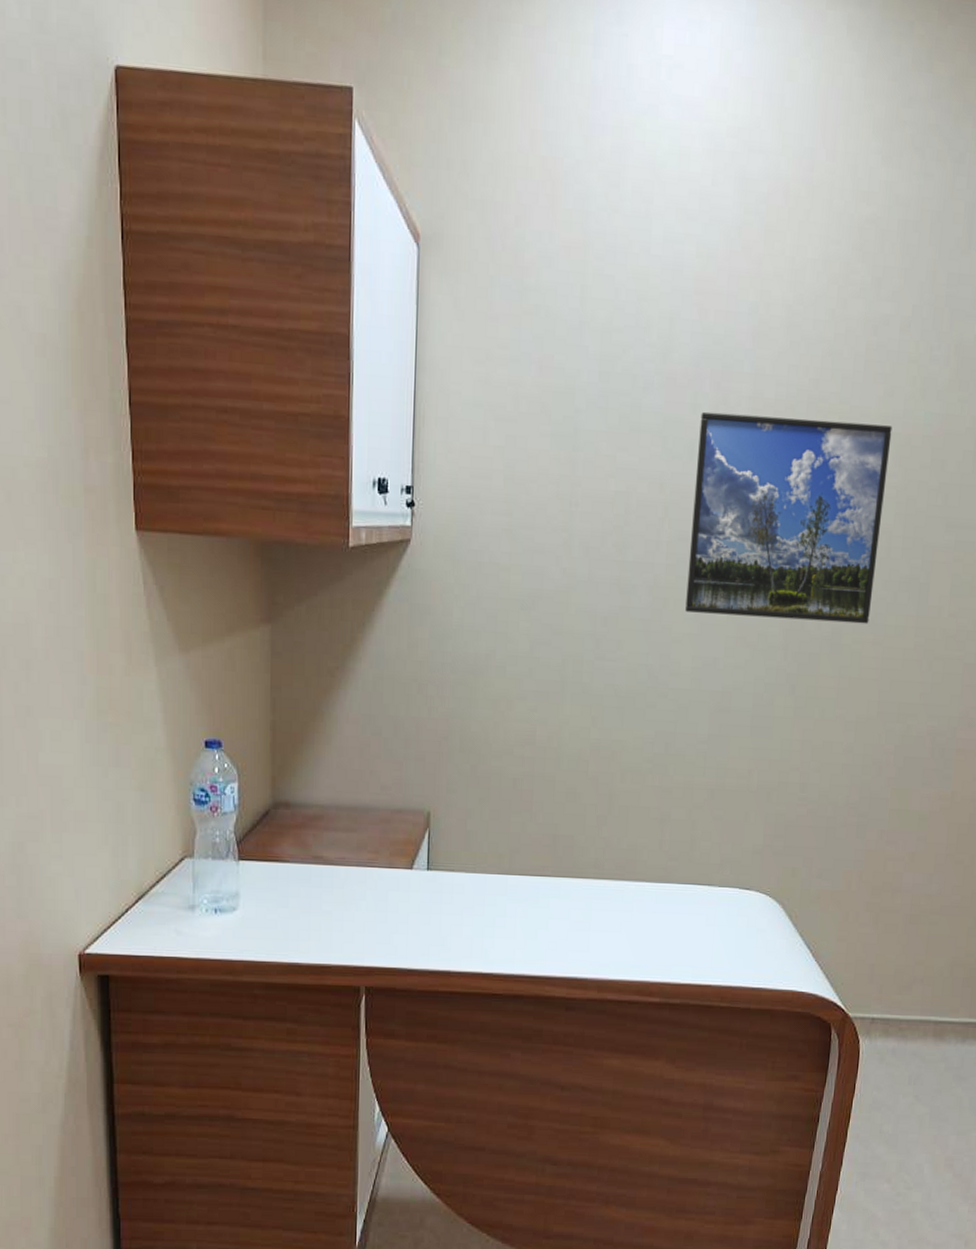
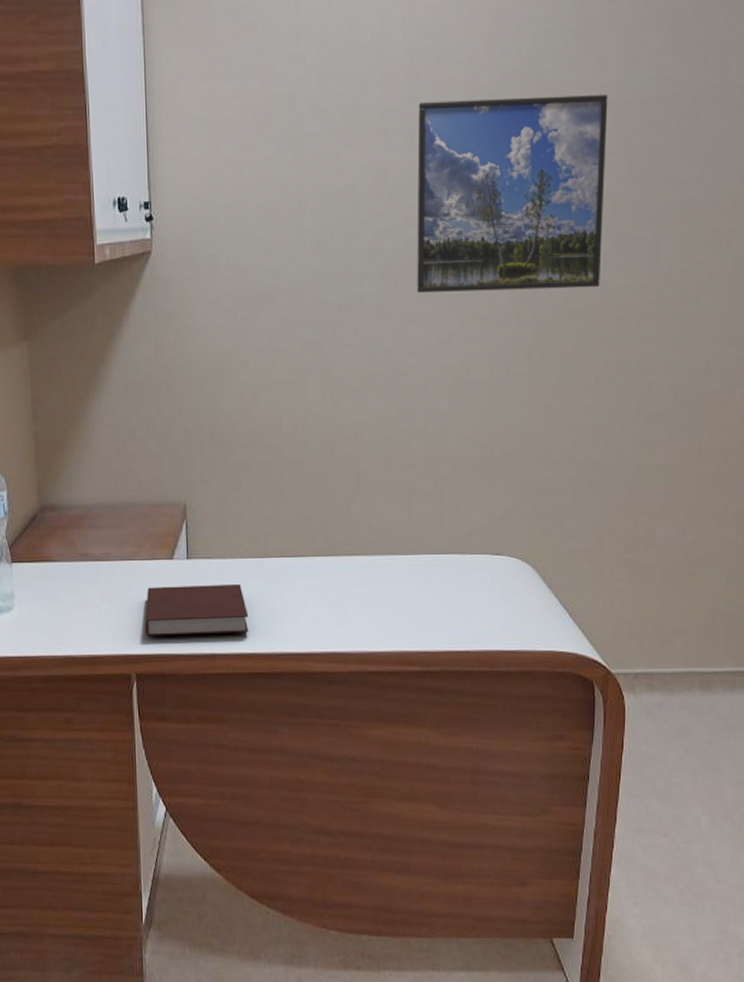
notebook: none [378,896,488,951] -> present [145,584,249,637]

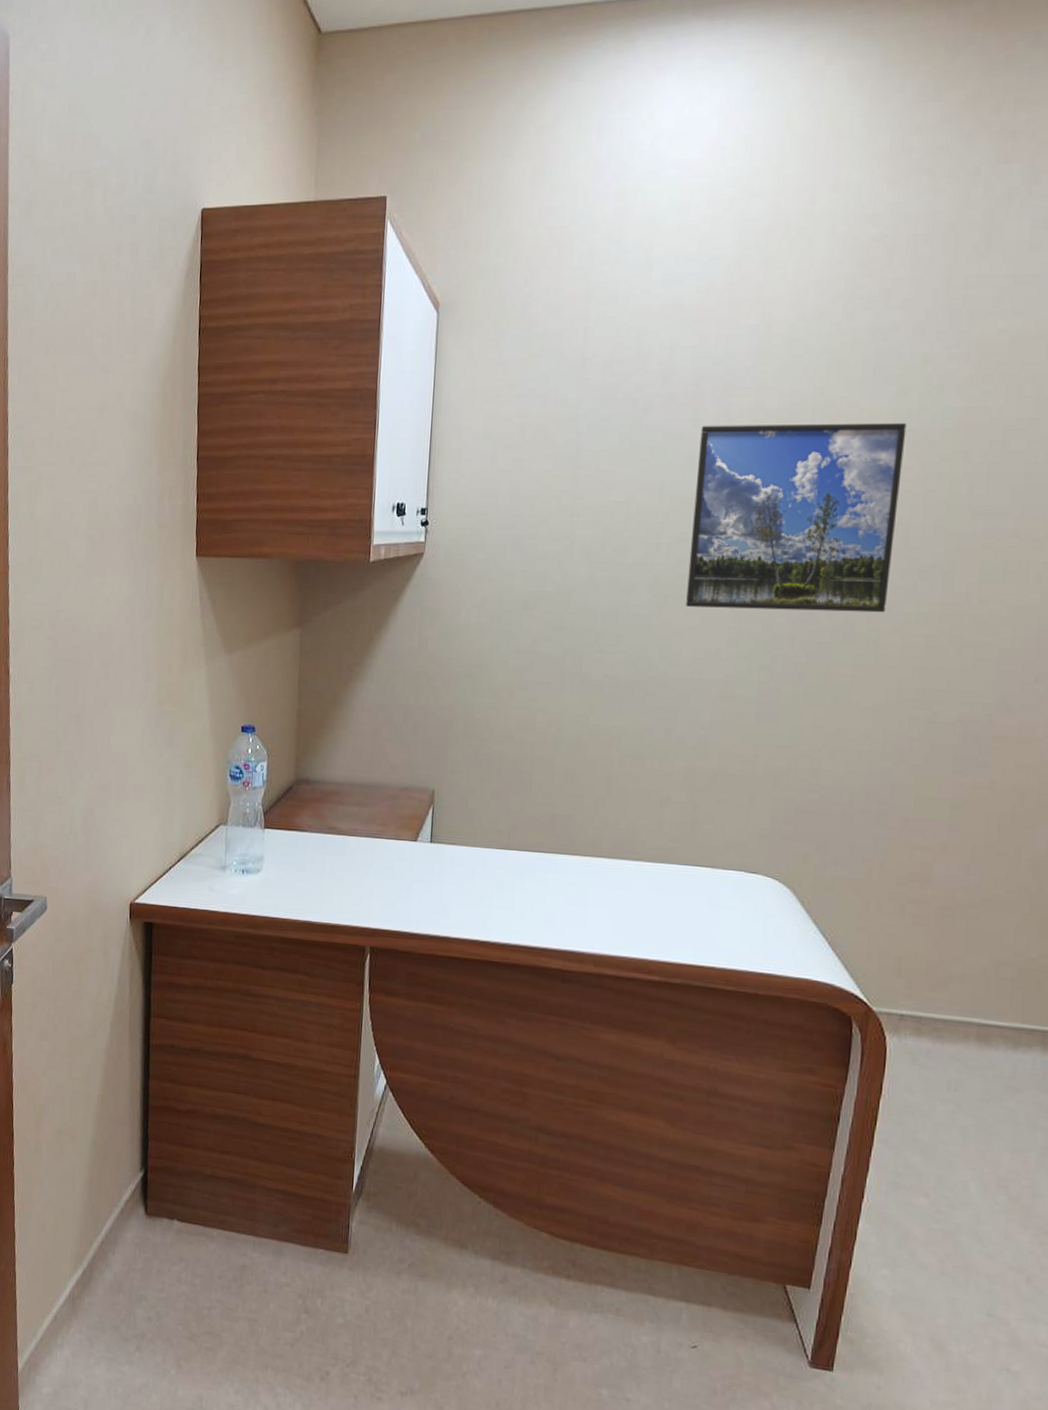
notebook: present [145,584,249,637] -> none [383,865,486,921]

